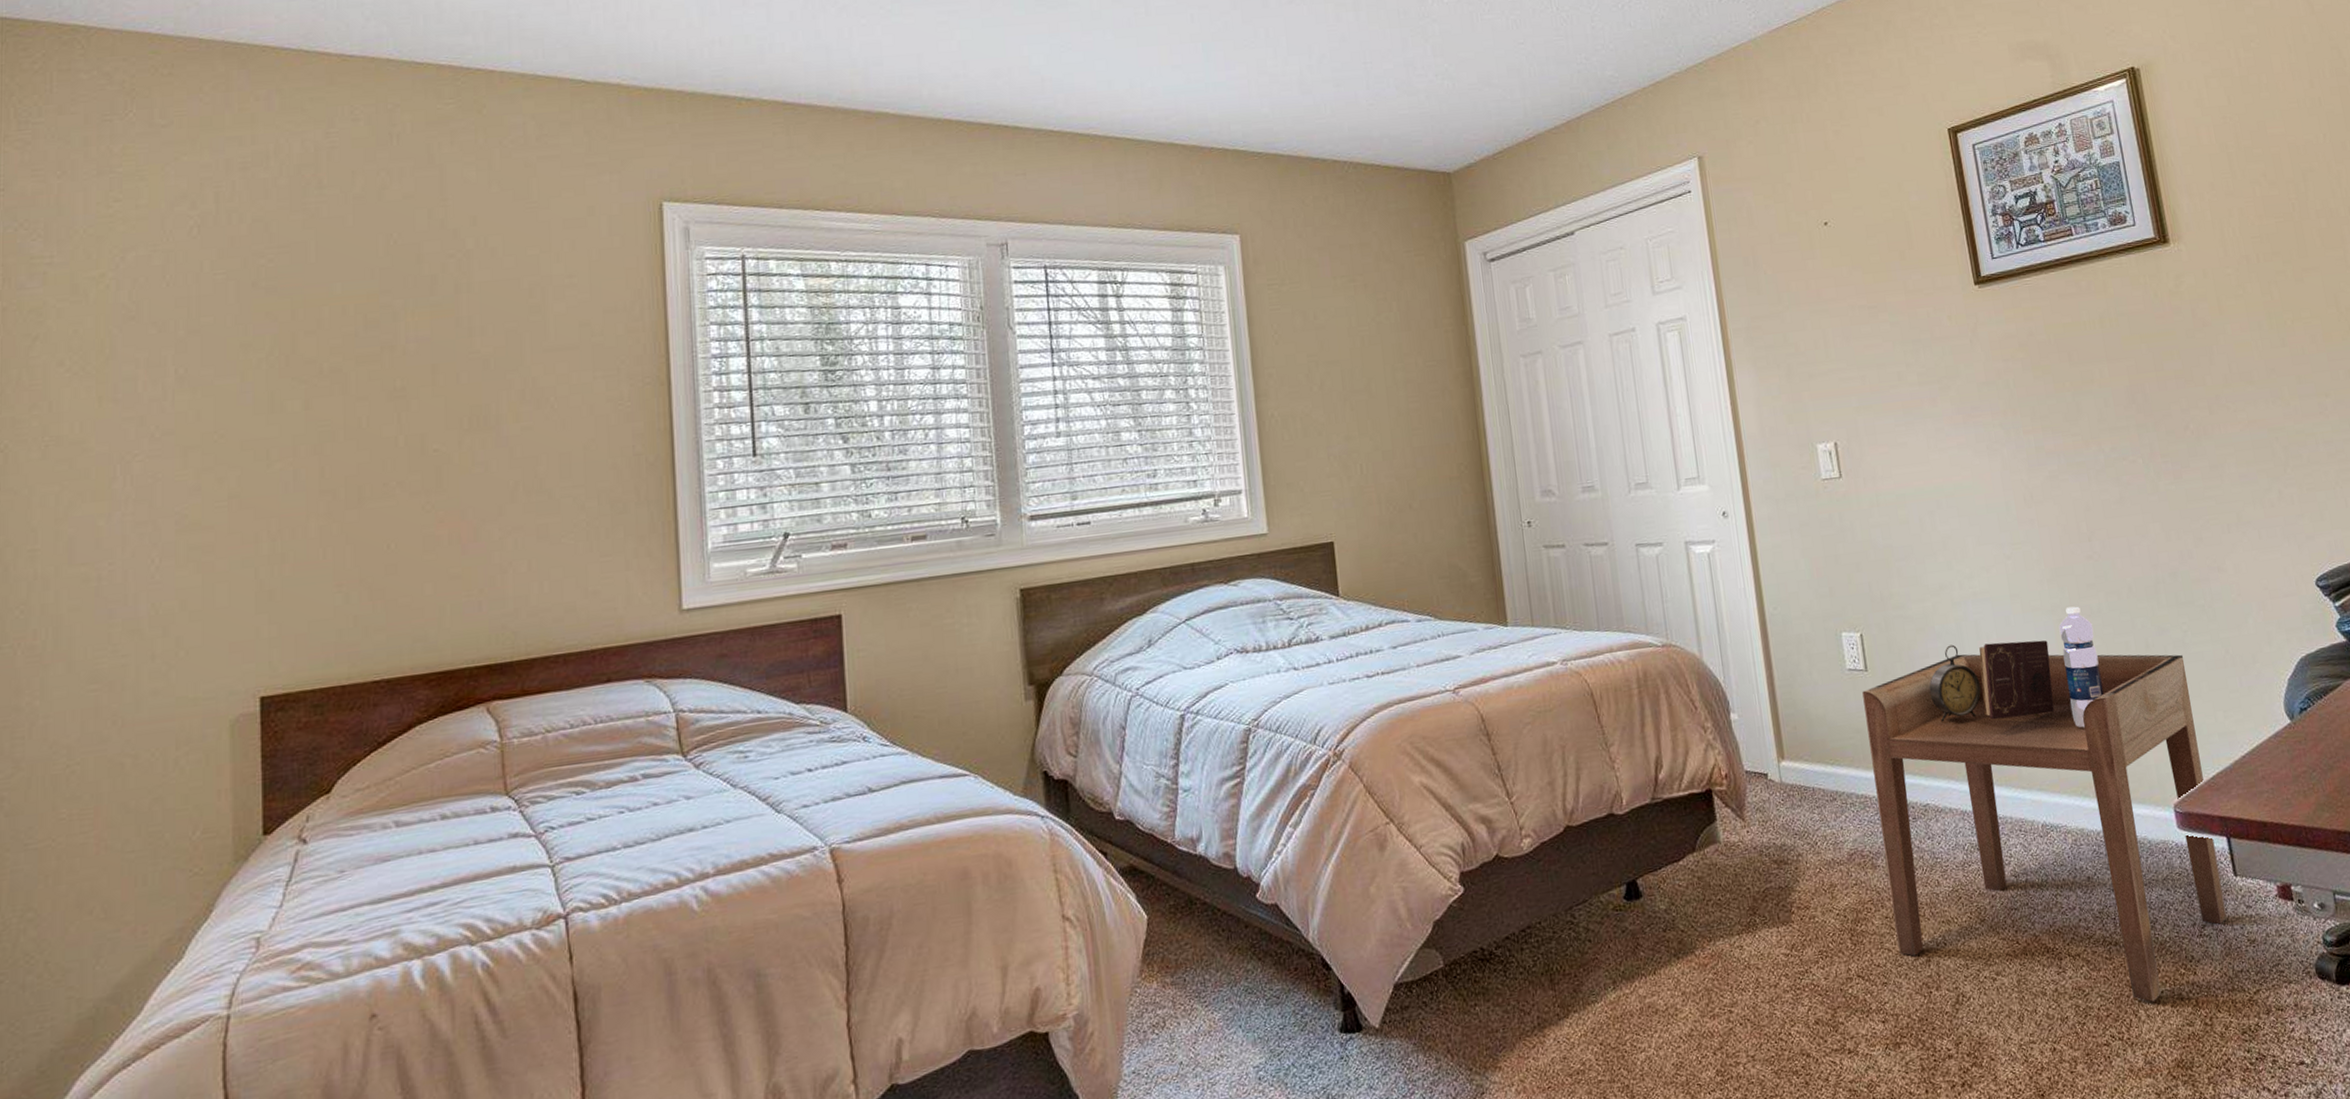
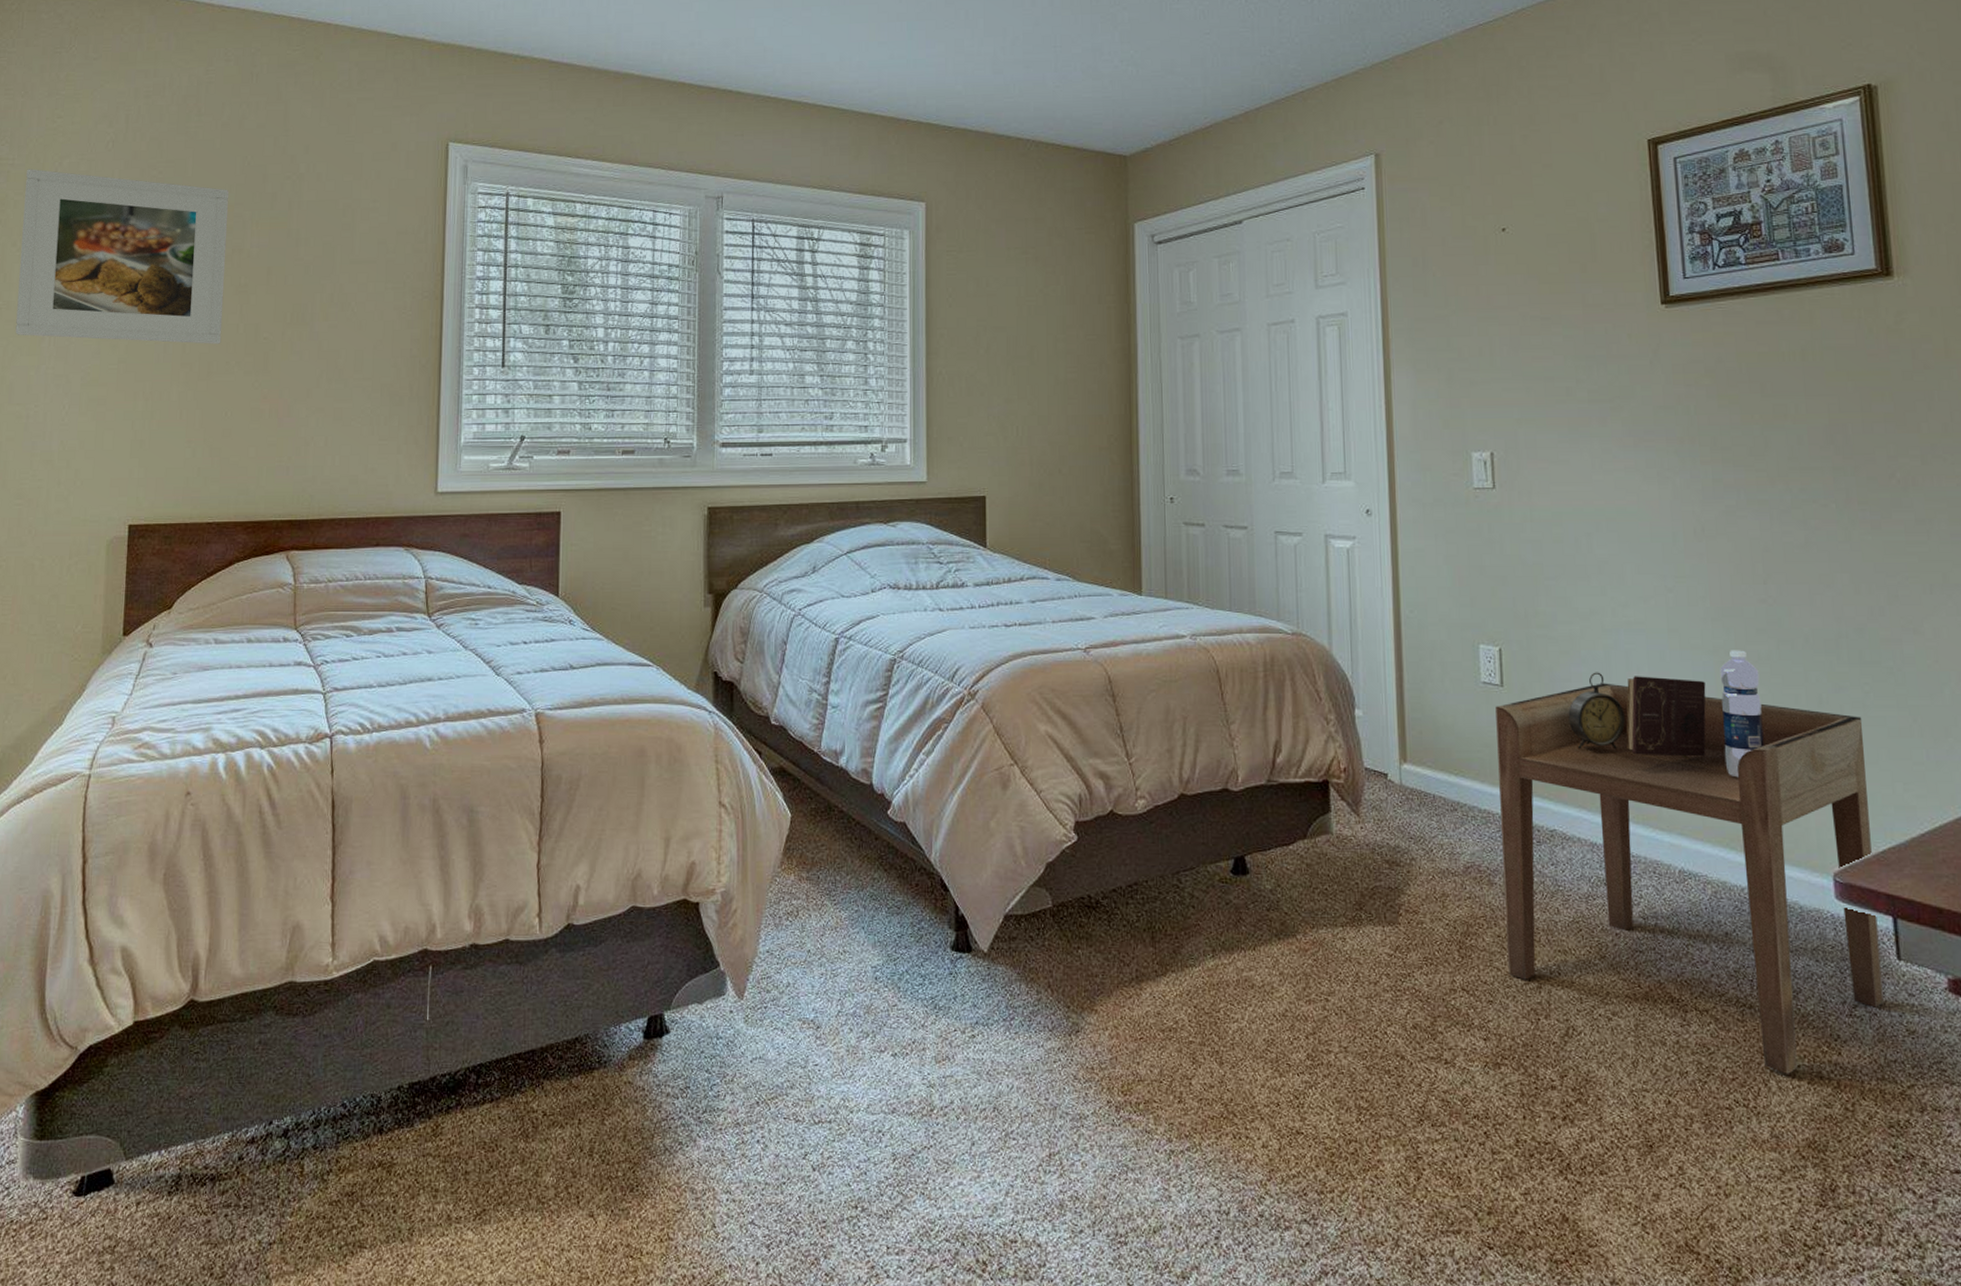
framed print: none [72,267,375,478] -> present [15,169,229,344]

